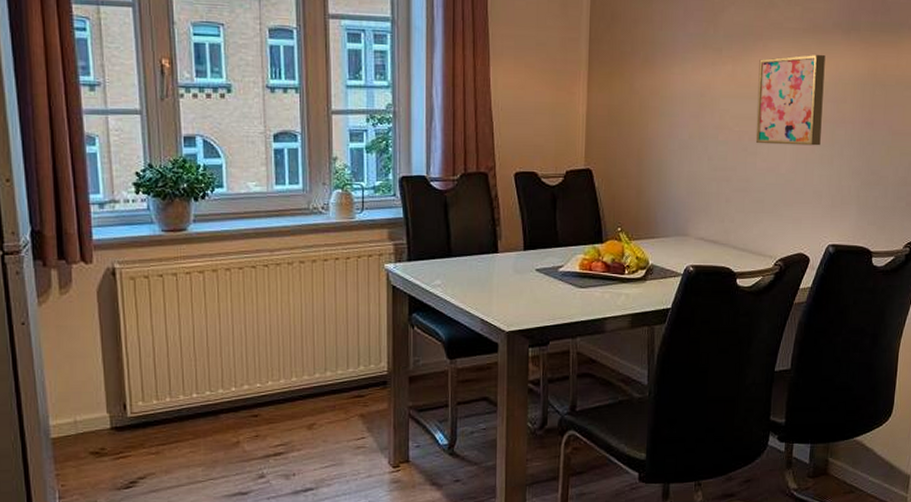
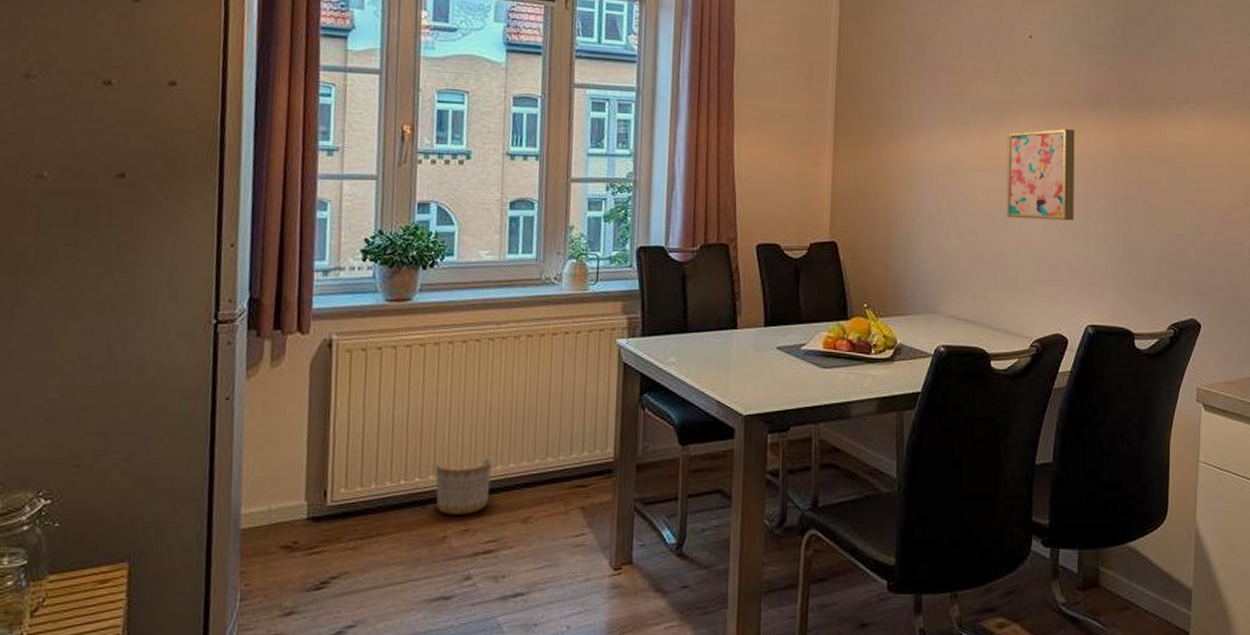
planter: none [223,370,276,423] -> present [434,455,492,515]

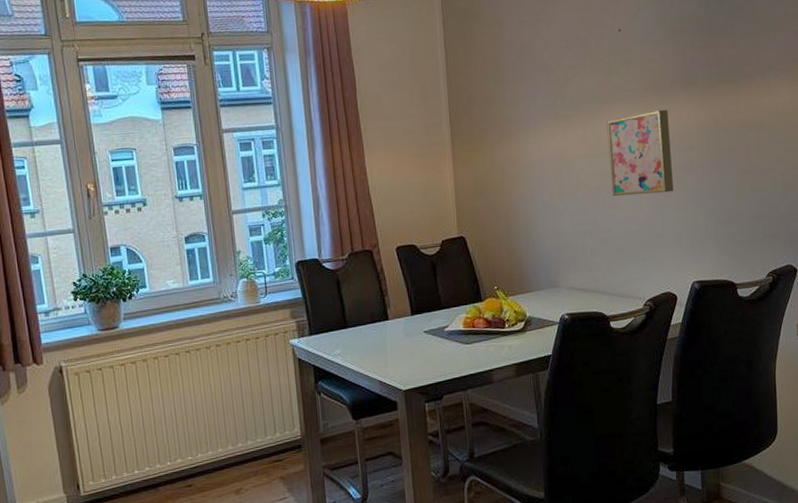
planter: present [434,455,492,515] -> none [159,444,206,493]

